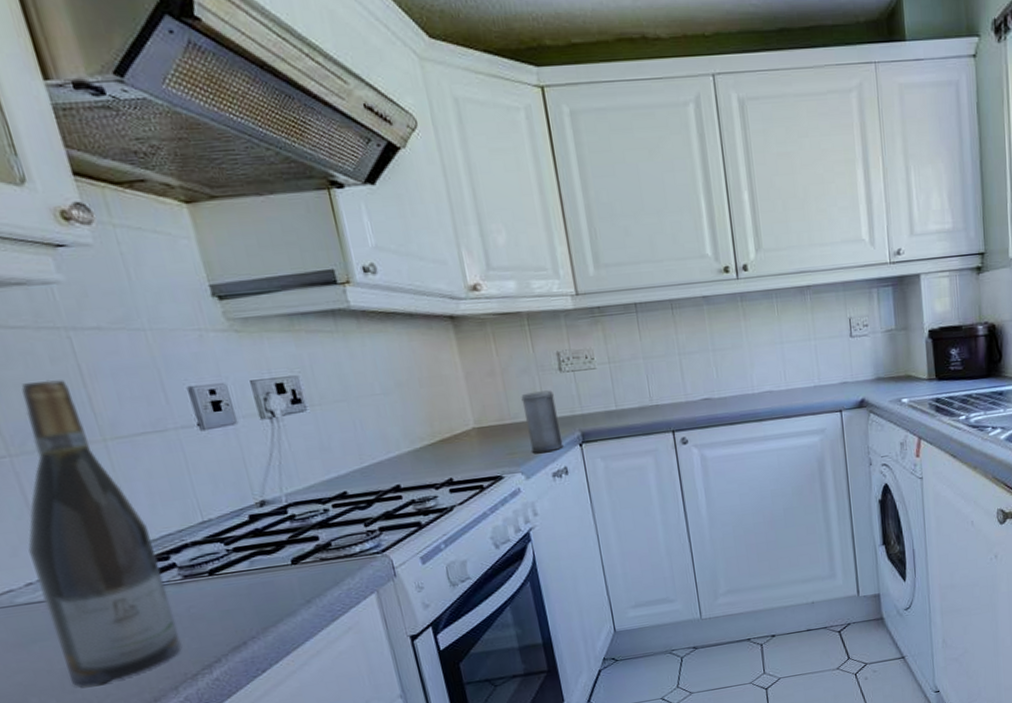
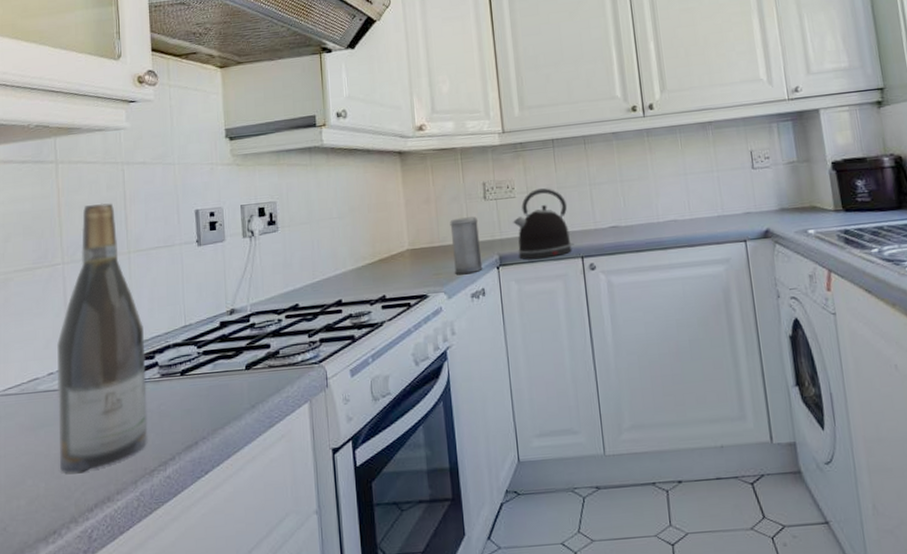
kettle: none [594,358,664,435] -> present [513,188,574,259]

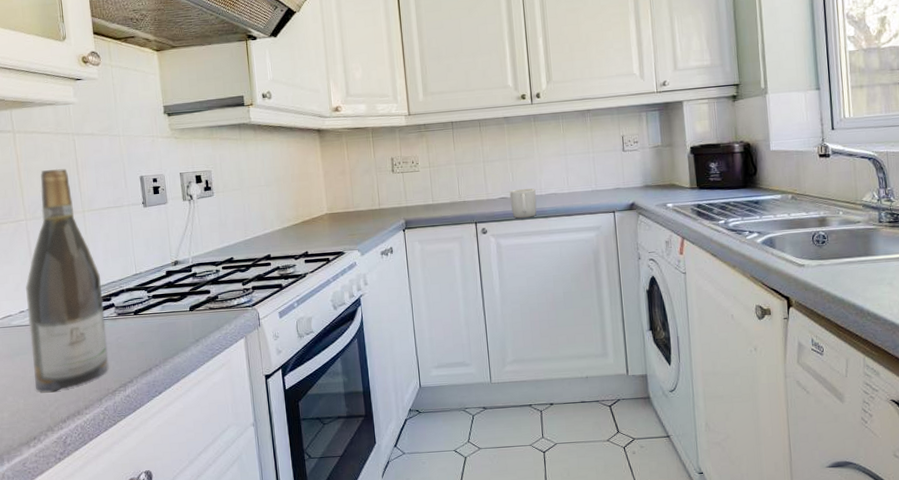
canister: present [450,216,483,275] -> none [362,187,391,236]
kettle: present [513,188,574,259] -> none [417,164,469,224]
mug: none [621,214,655,251] -> present [509,188,537,218]

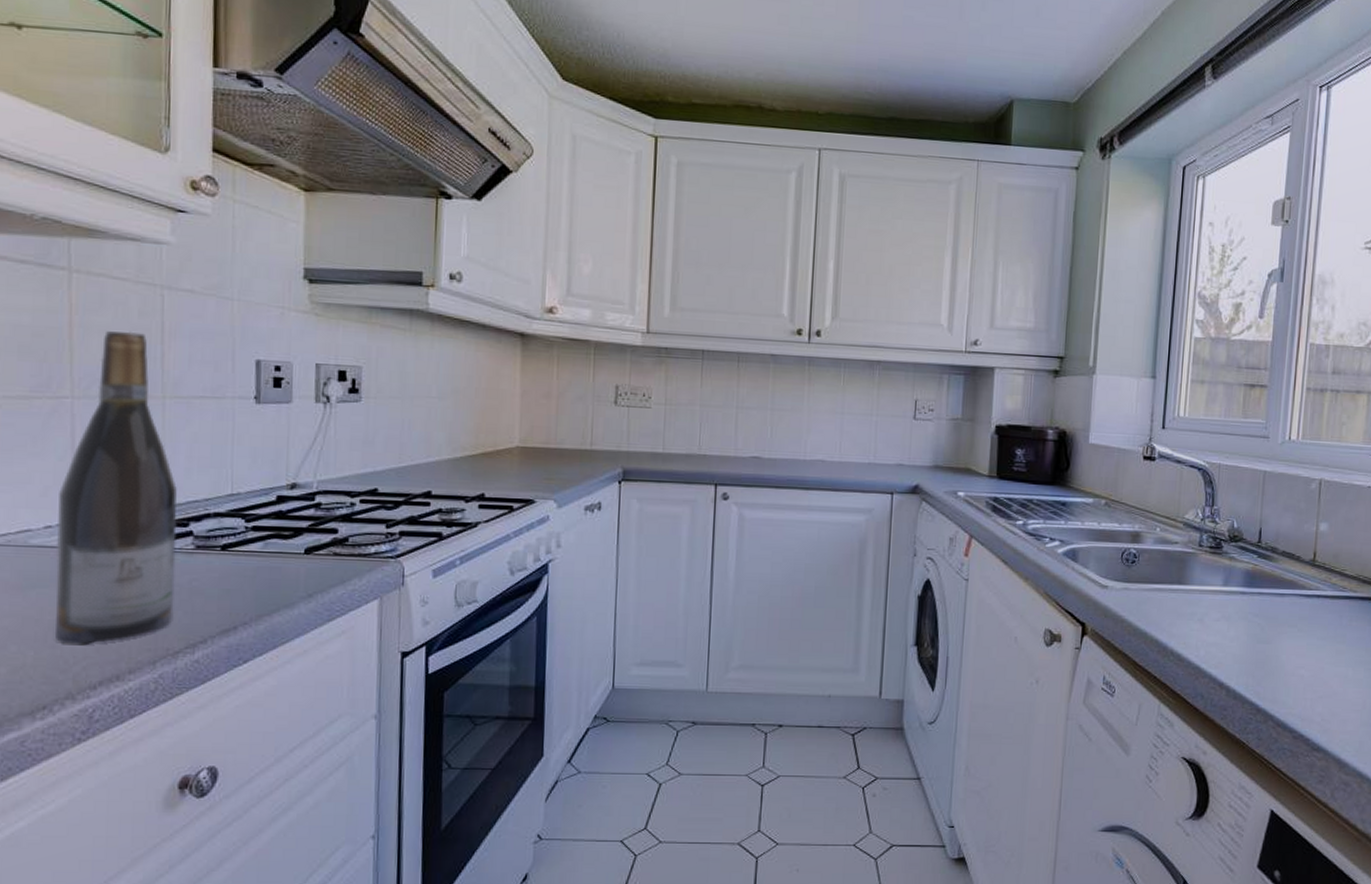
mug: present [509,188,537,218] -> none [764,448,798,487]

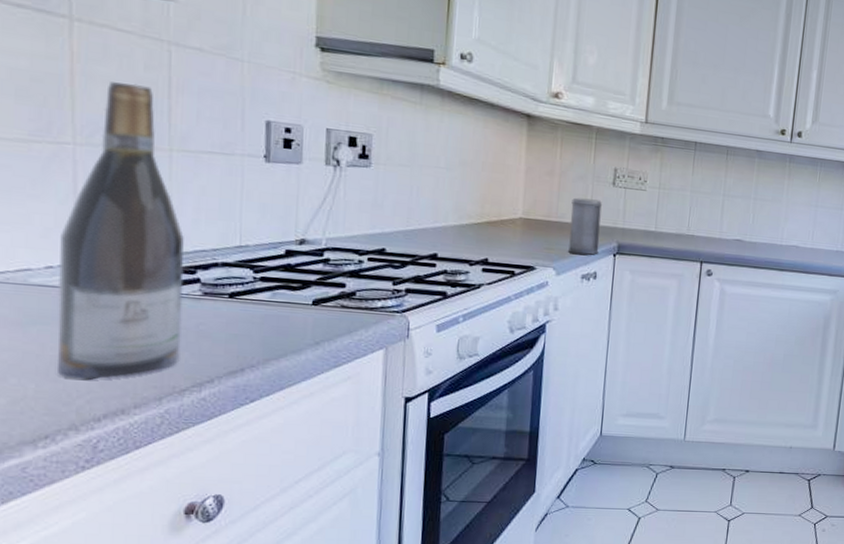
canister: none [570,420,604,484] -> present [568,197,602,255]

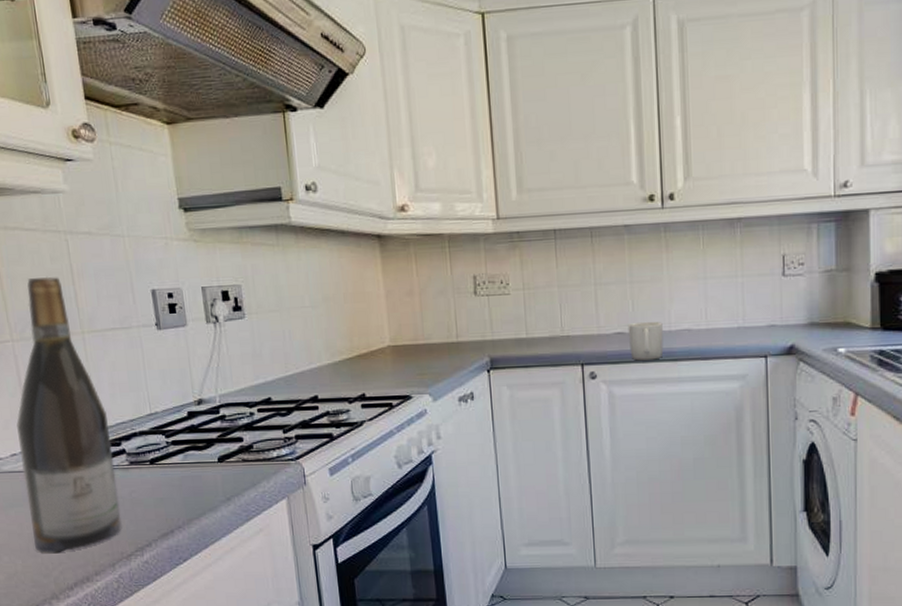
canister: present [568,197,602,255] -> none [436,313,472,377]
mug: none [744,233,776,267] -> present [627,321,664,361]

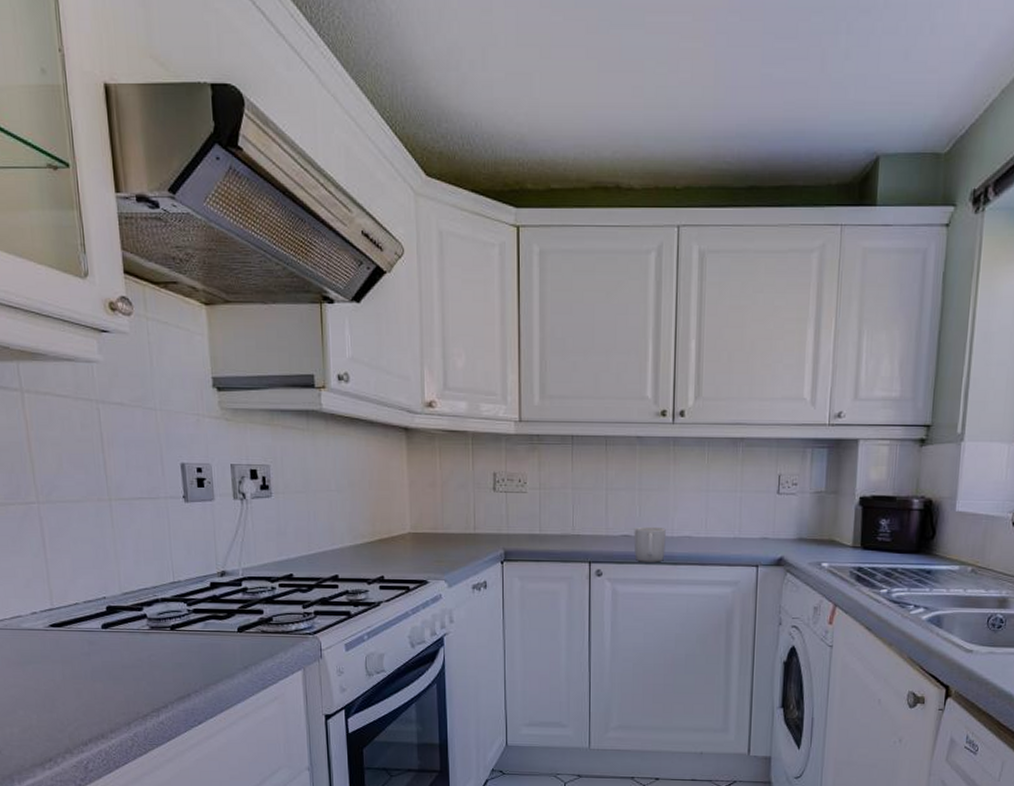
wine bottle: present [16,276,124,553] -> none [38,442,141,709]

